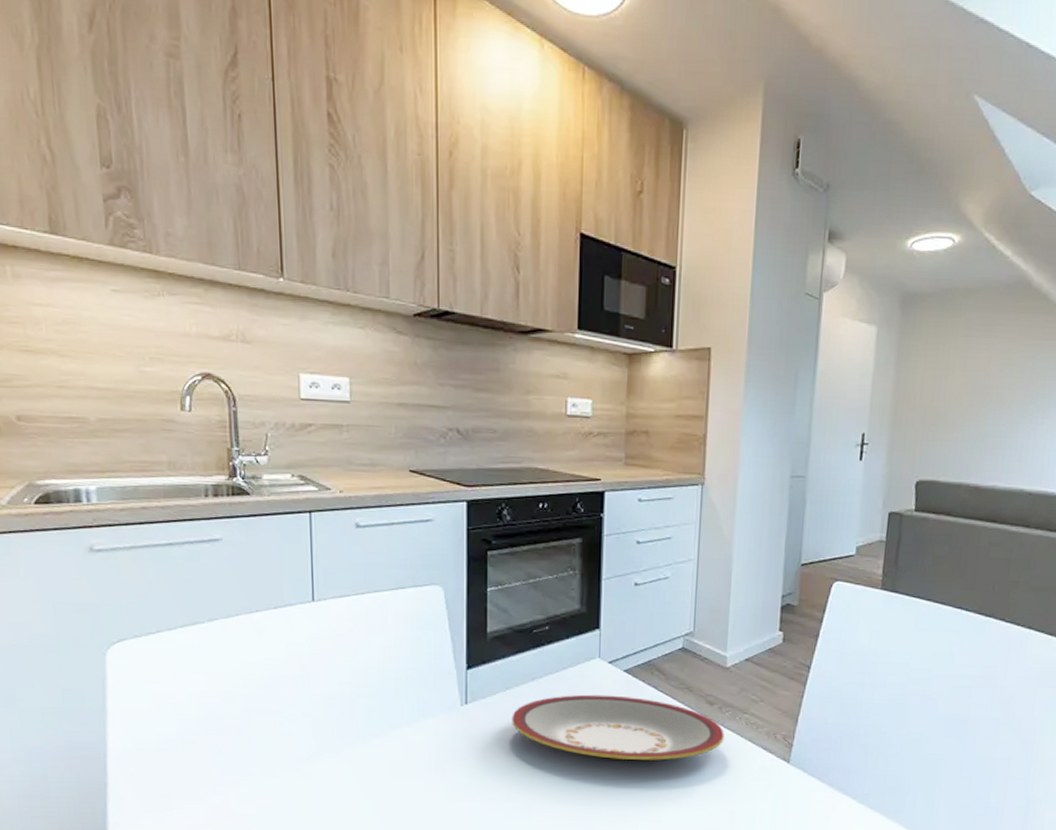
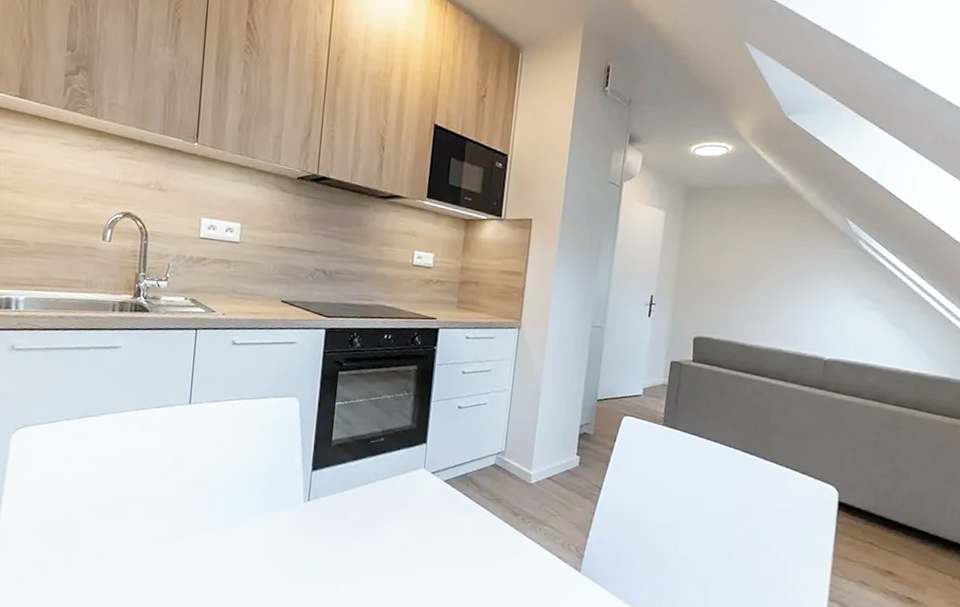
plate: present [511,694,724,761] -> none [345,499,526,562]

